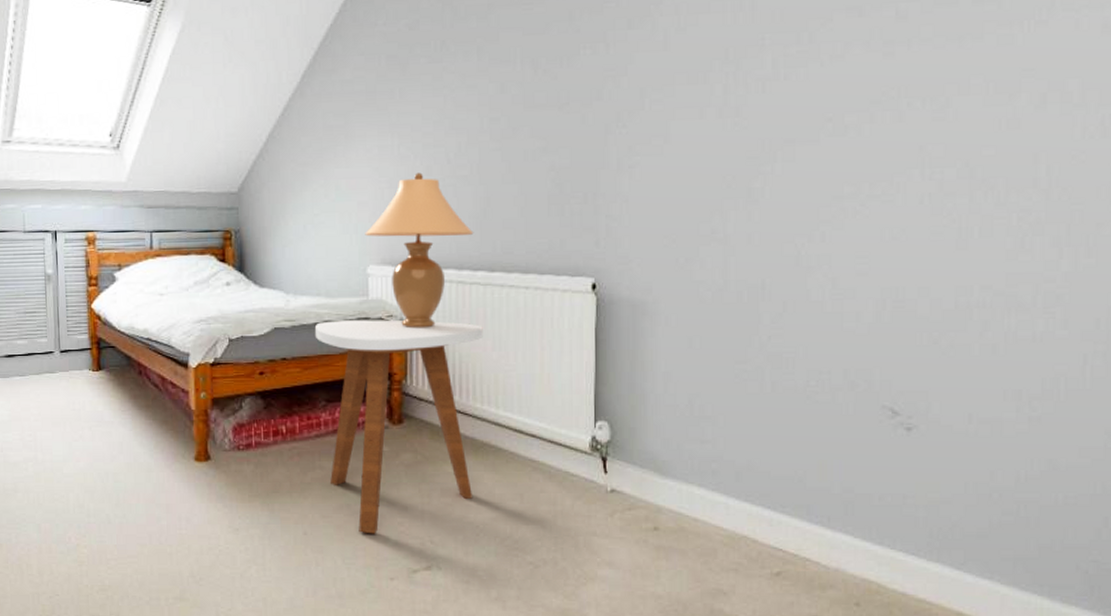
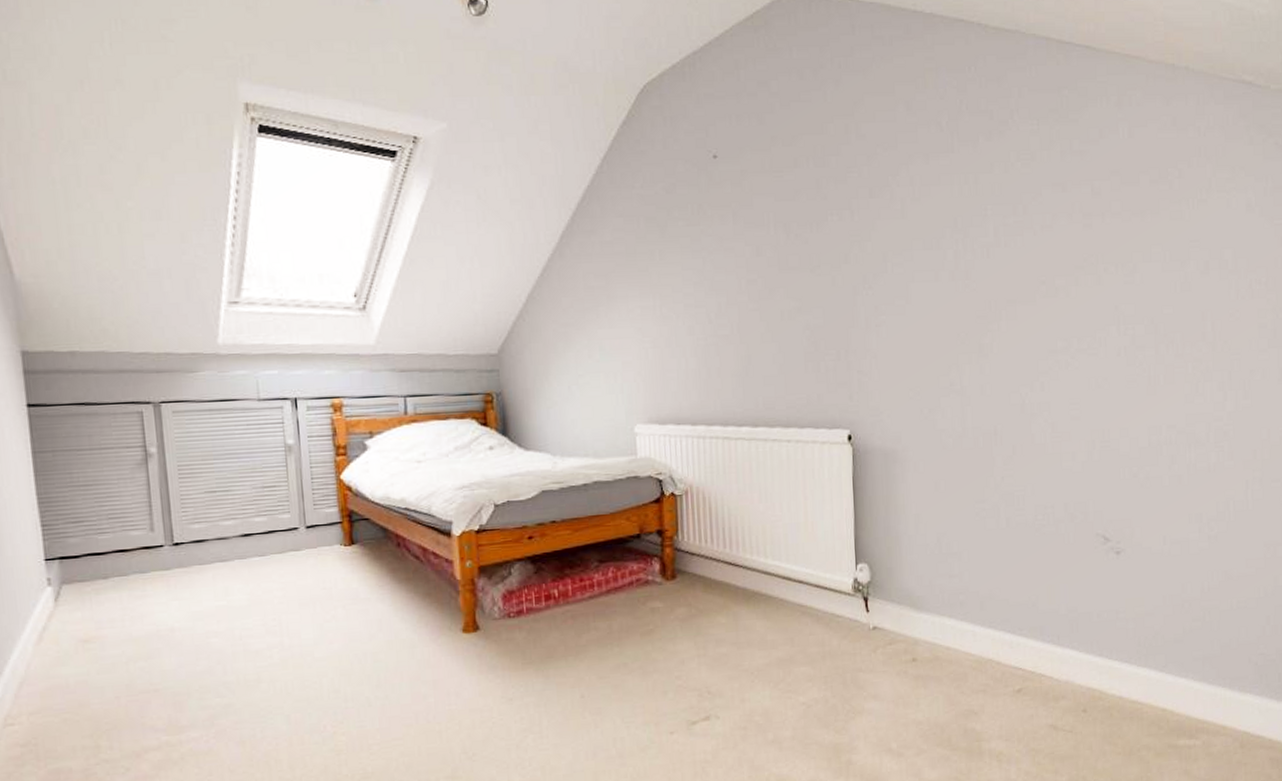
side table: present [314,319,483,534] -> none [583,476,750,691]
table lamp: present [365,172,474,329] -> none [631,332,737,485]

